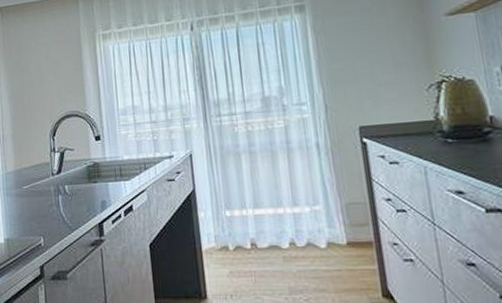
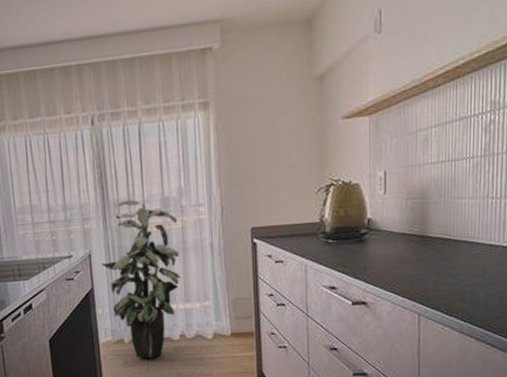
indoor plant: none [202,99,286,269] -> present [101,199,181,359]

